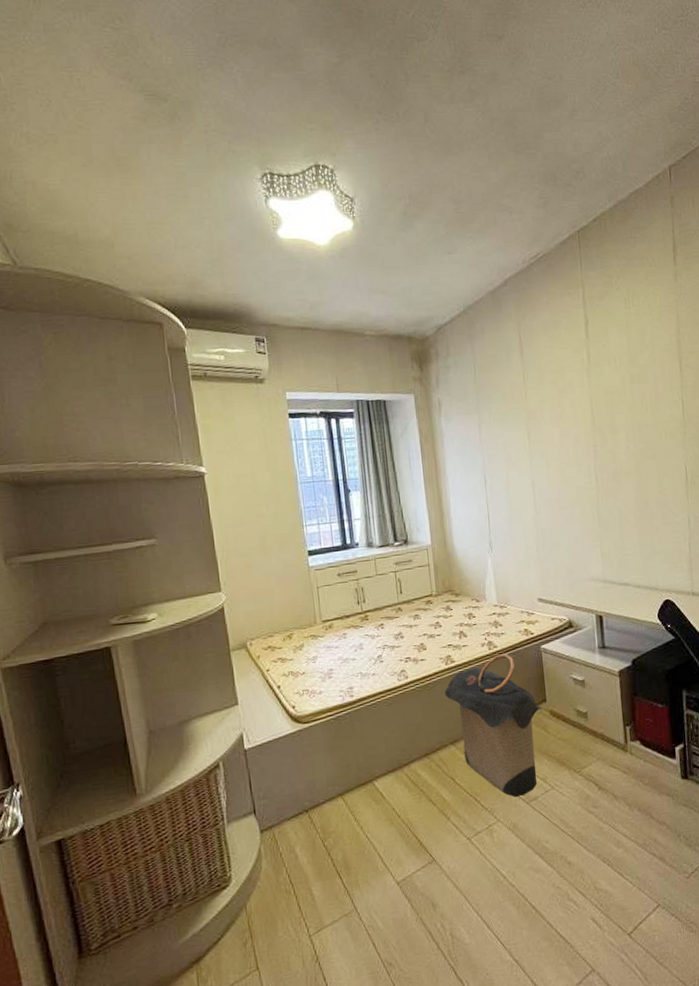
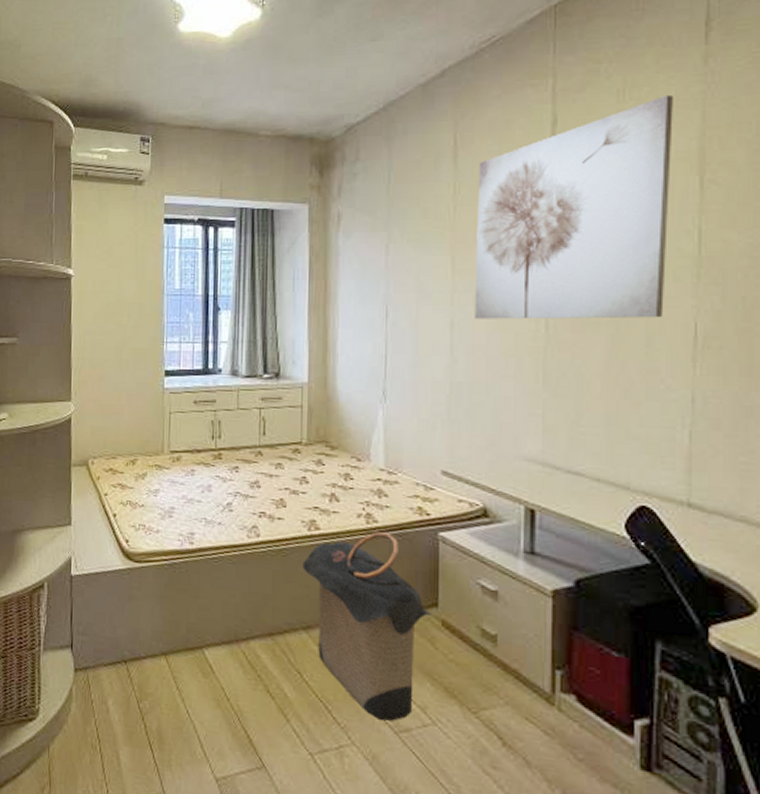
wall art: none [539,302,667,479] -> present [474,94,673,320]

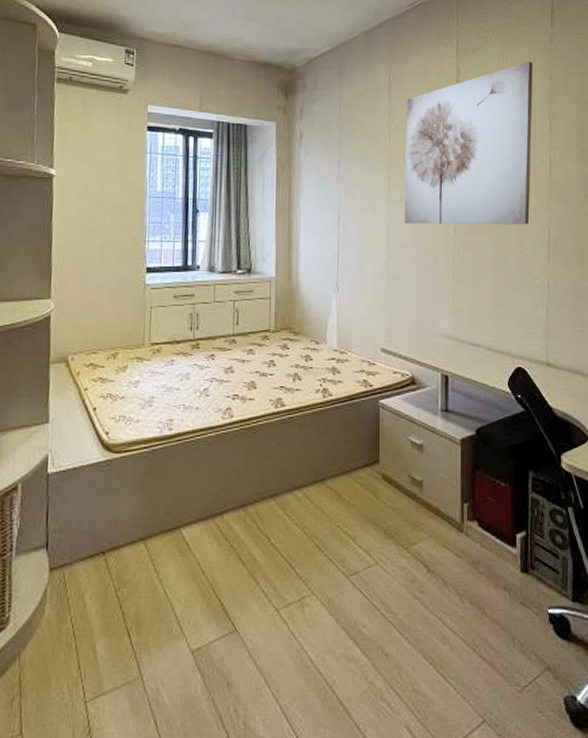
laundry hamper: present [302,532,431,721] -> none [270,404,374,568]

